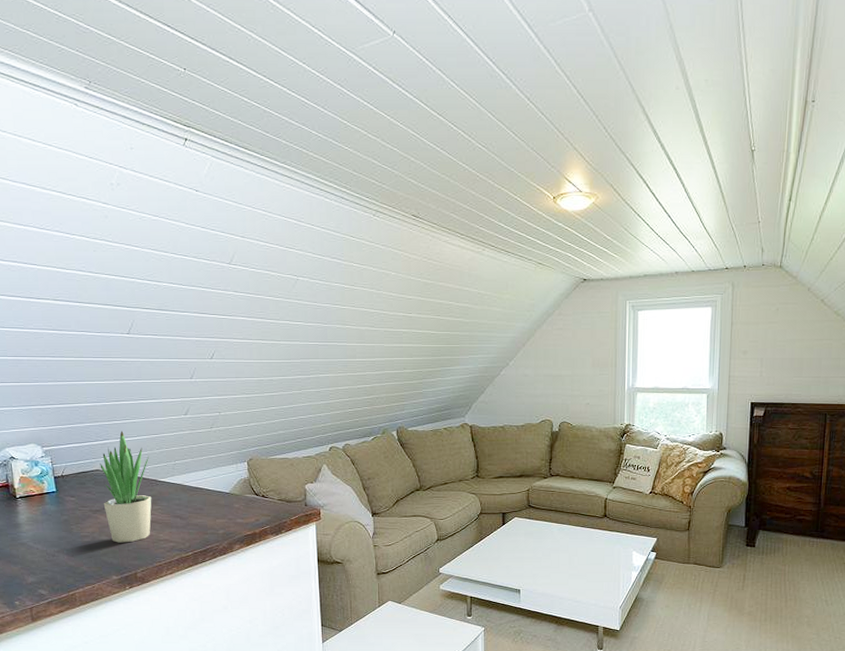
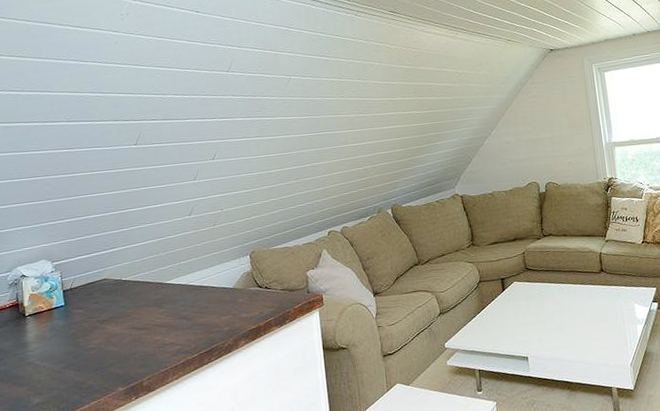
potted plant: present [100,431,152,543] -> none [107,237,158,352]

